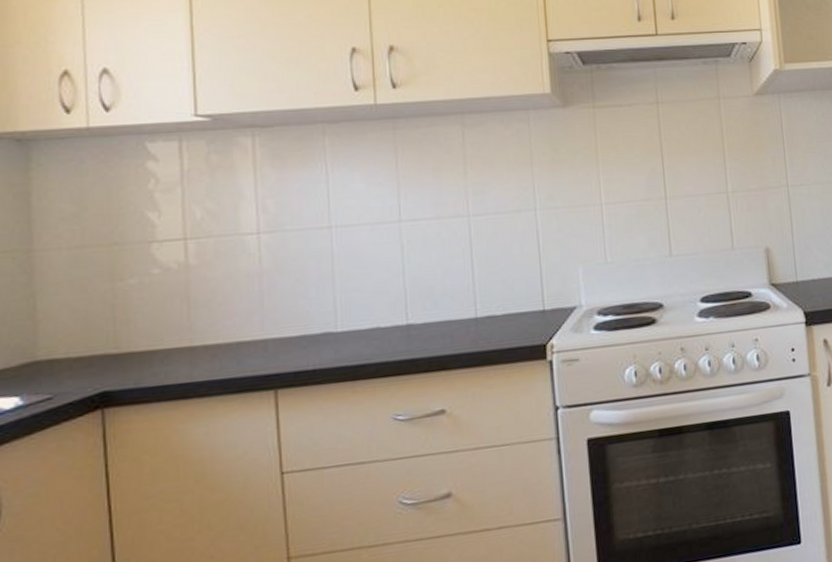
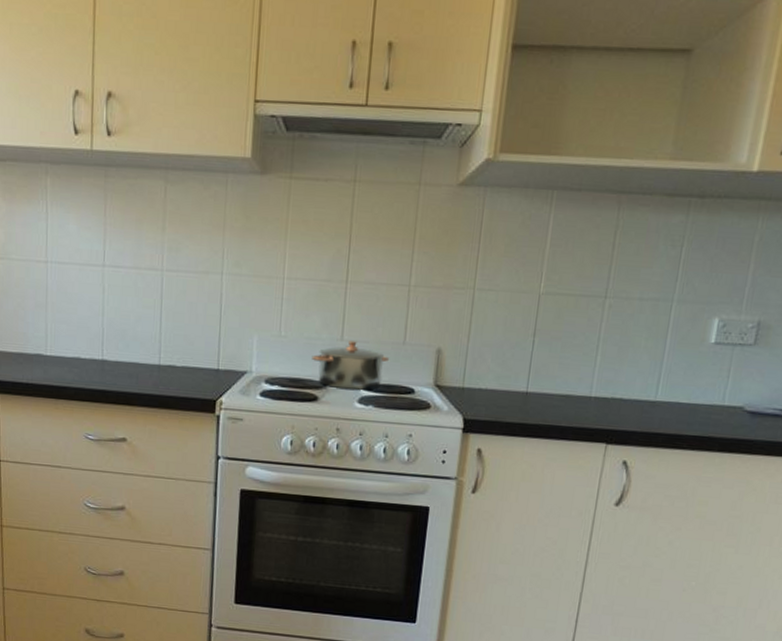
cooking pot: none [642,255,721,306] -> present [311,341,389,390]

